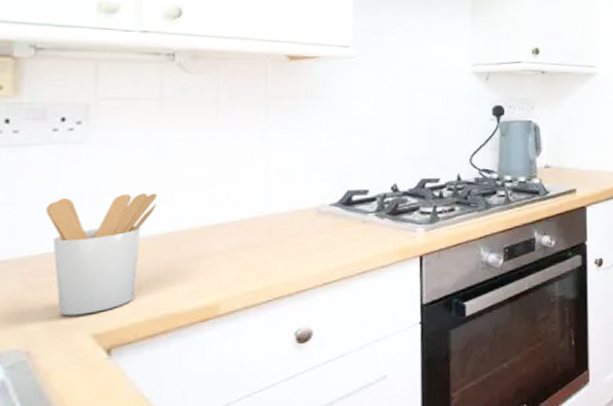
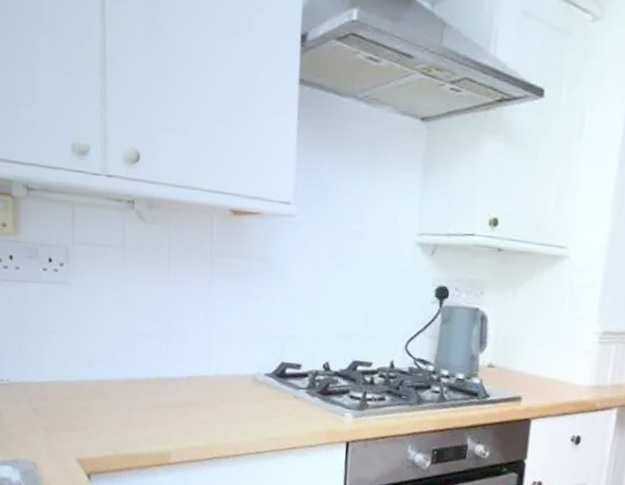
utensil holder: present [46,193,157,316] -> none [41,334,122,441]

